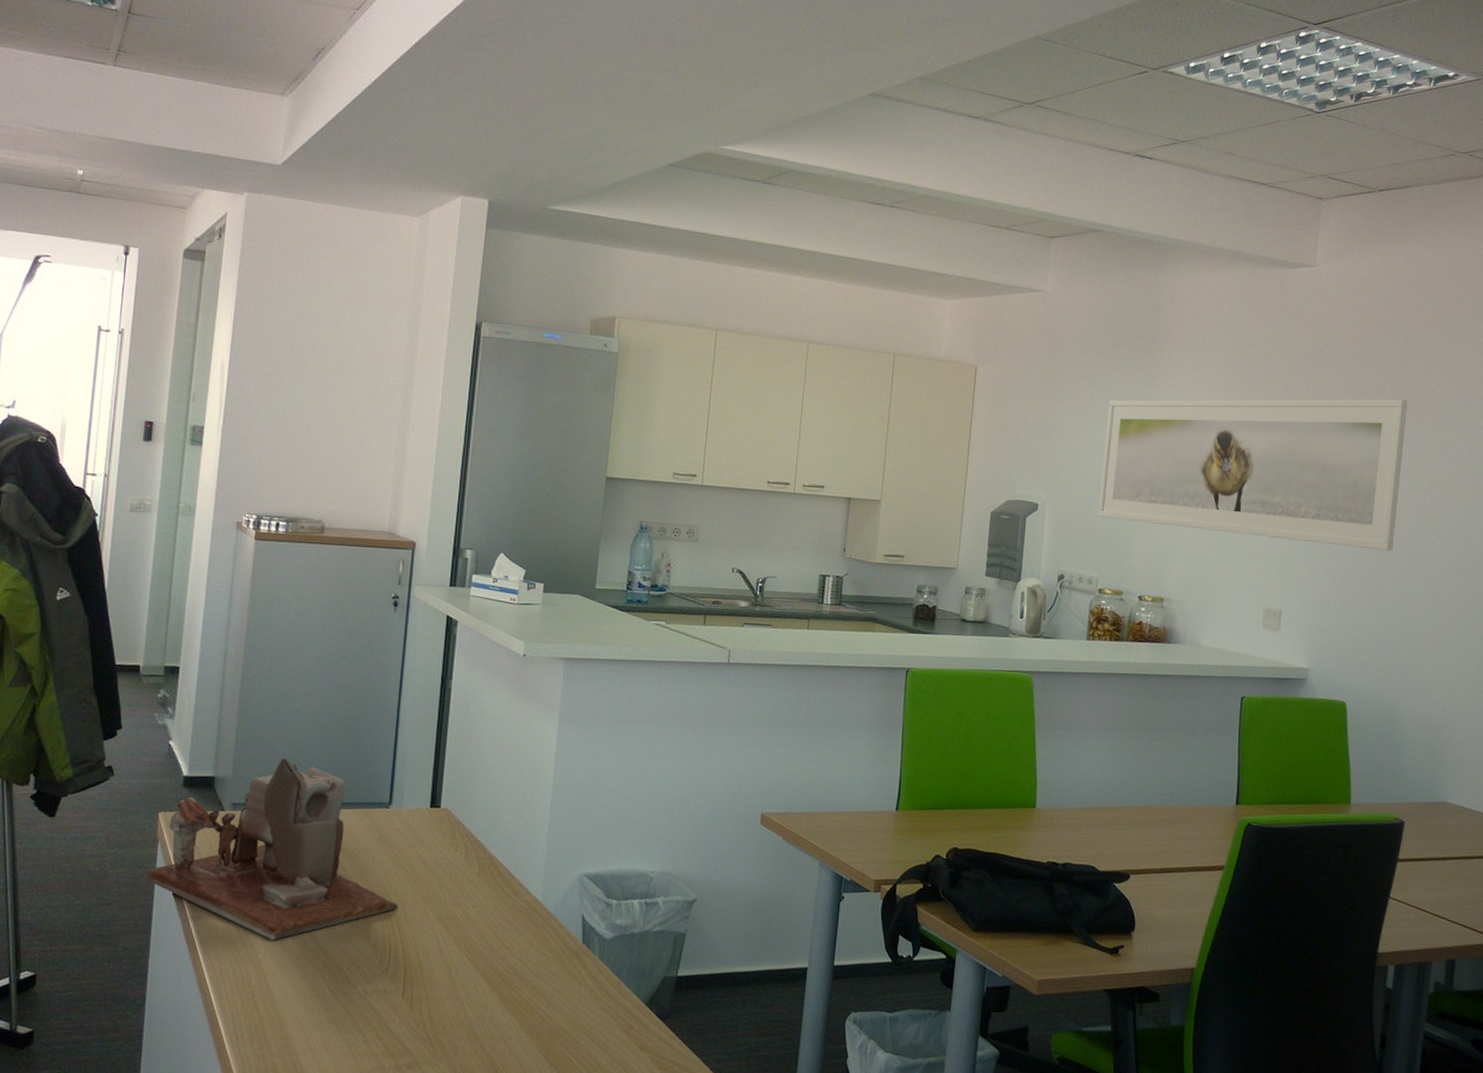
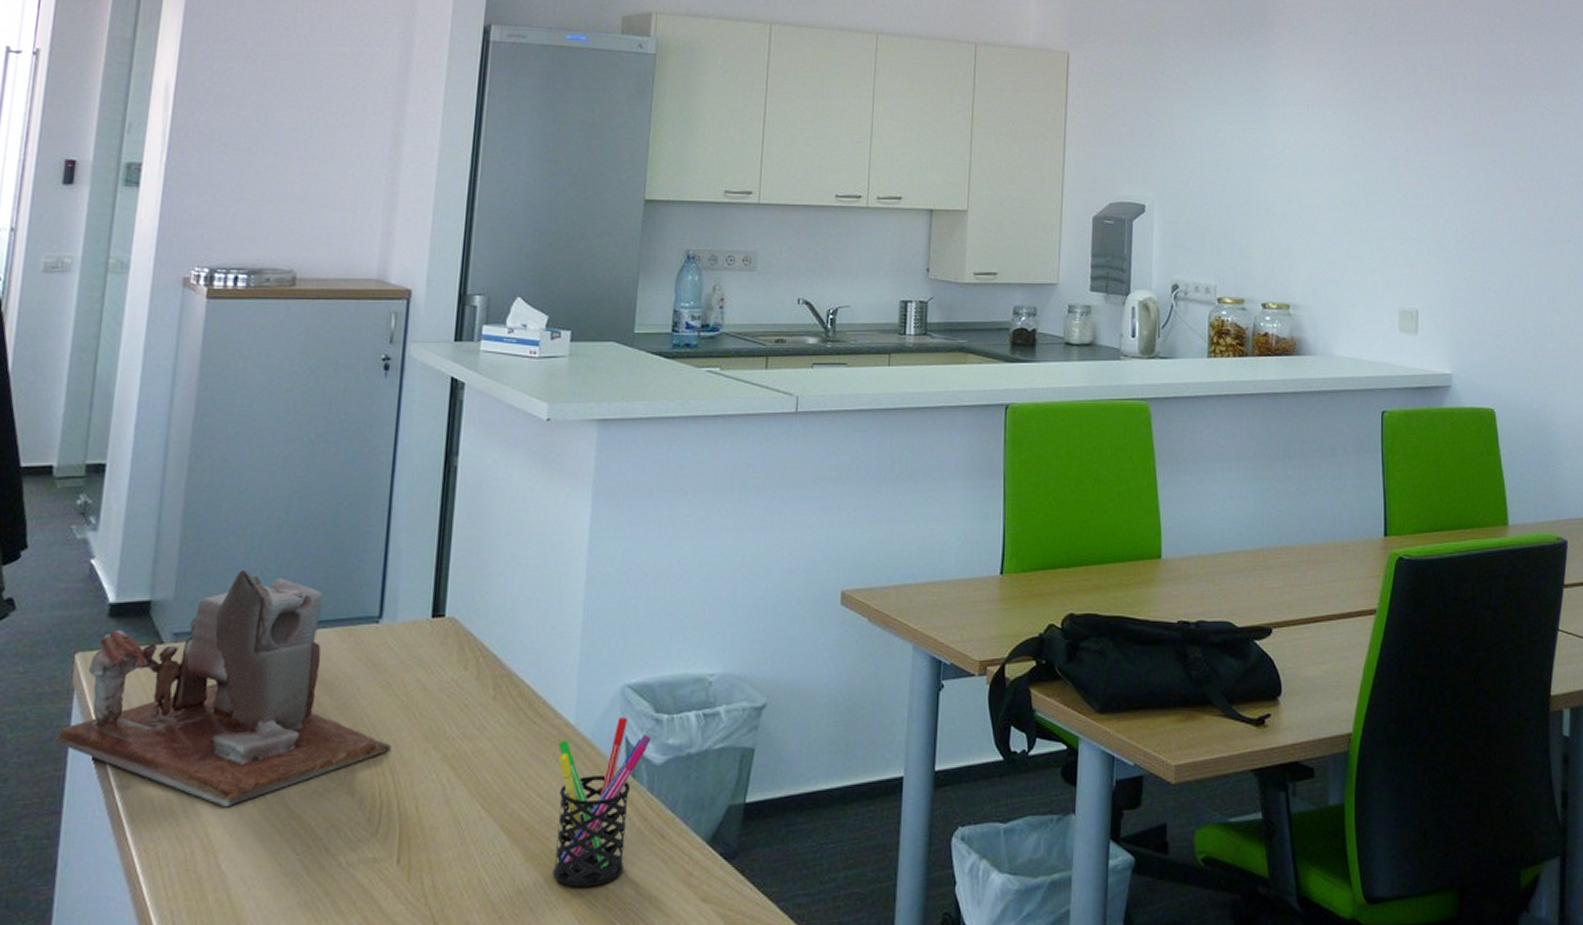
pen holder: none [523,898,603,1030] -> present [553,716,652,888]
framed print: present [1097,398,1408,551] -> none [1211,70,1534,237]

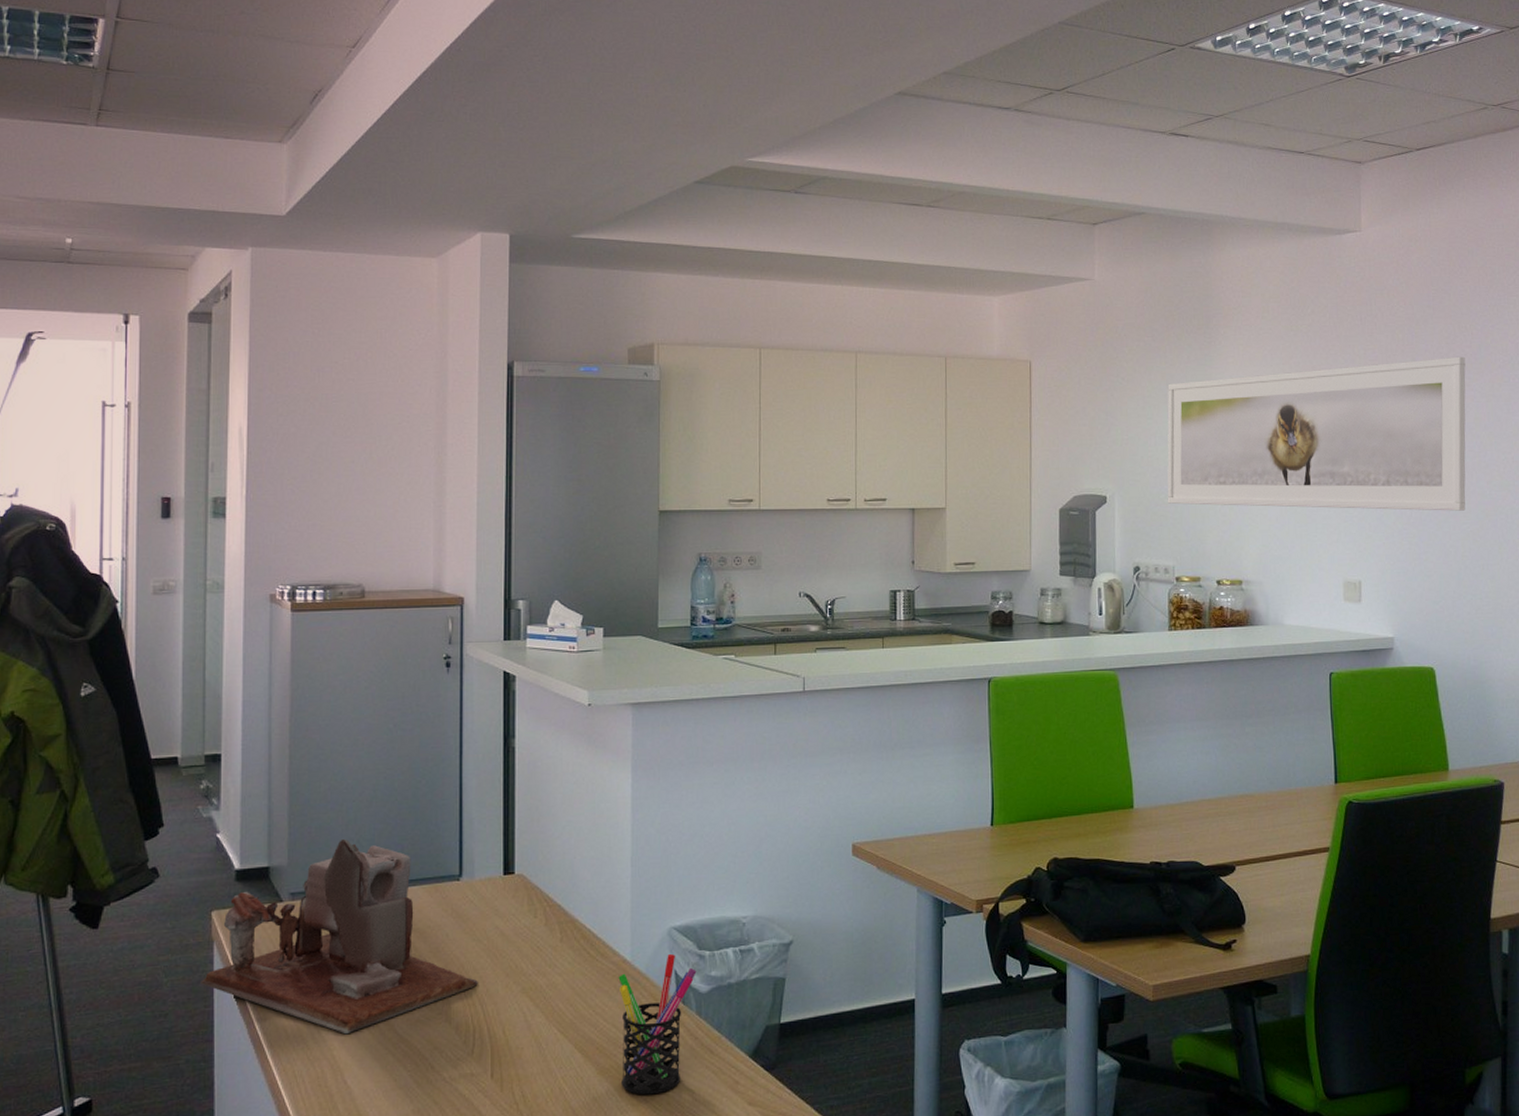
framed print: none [1211,70,1534,237] -> present [1167,356,1466,511]

